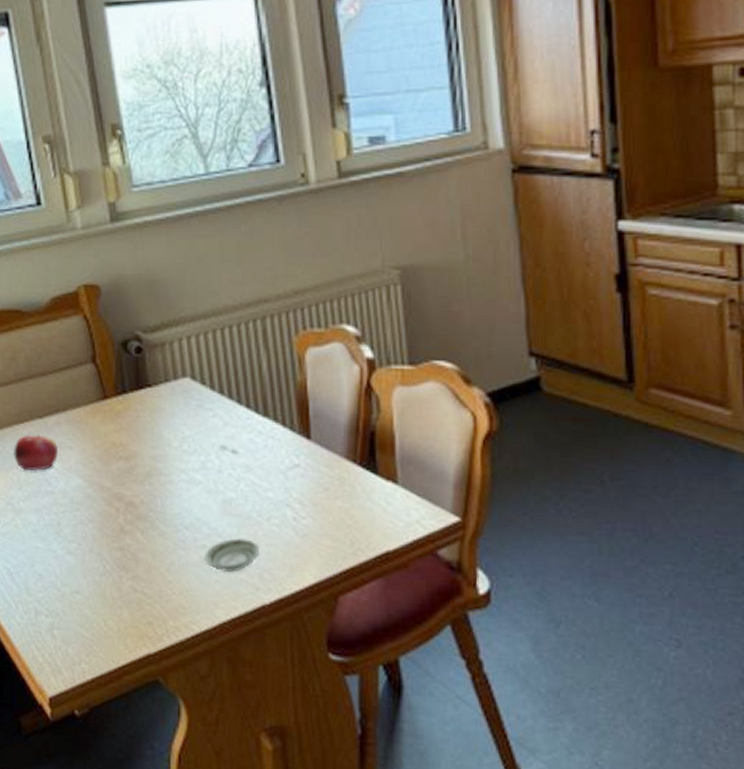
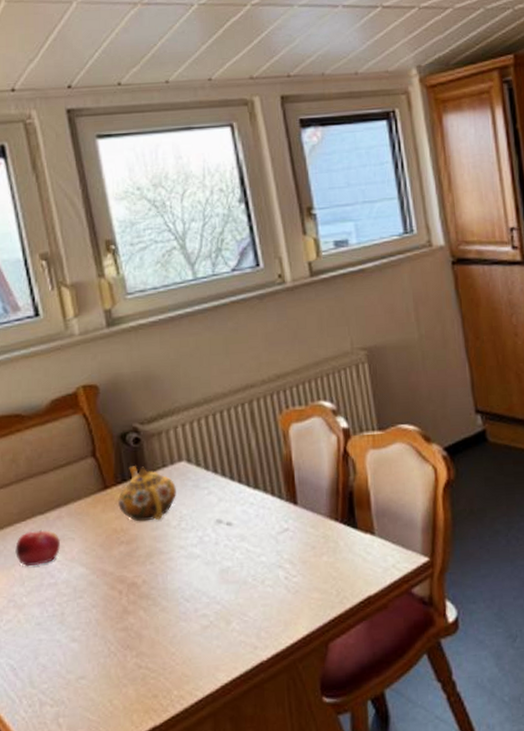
teapot: none [117,377,179,439] -> present [117,466,176,522]
saucer: present [205,538,259,572] -> none [205,602,256,636]

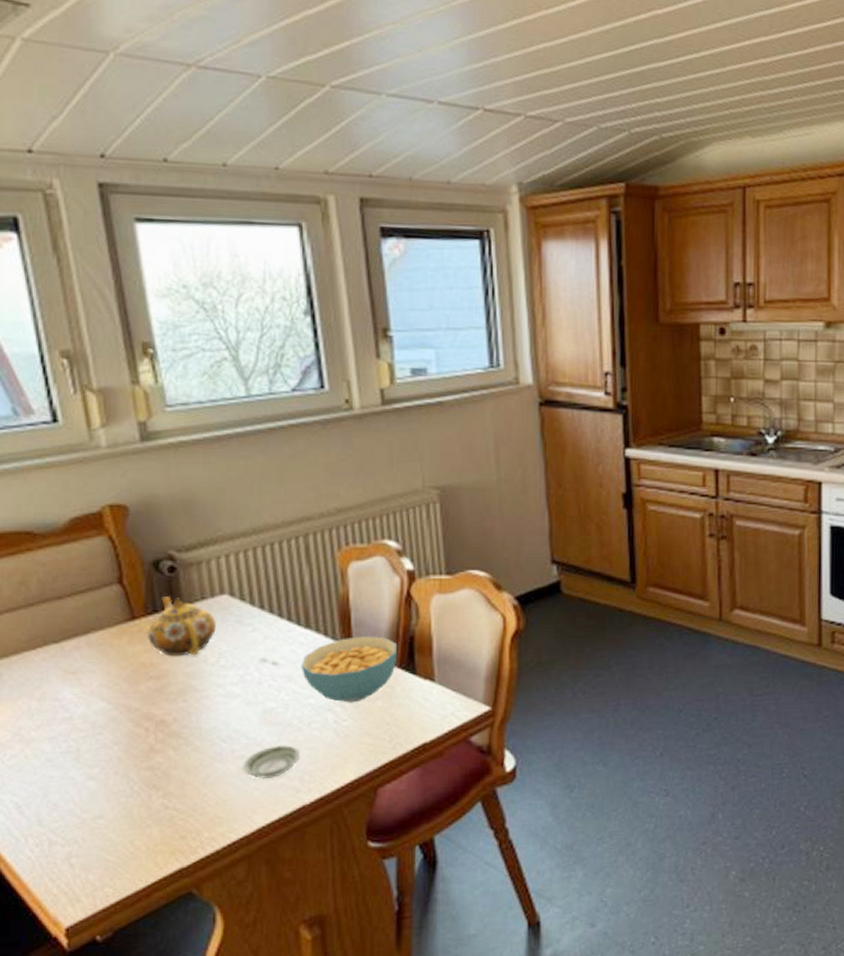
fruit: present [15,529,61,567] -> none [23,659,78,699]
saucer: none [205,602,256,636] -> present [243,745,300,778]
cereal bowl: none [252,493,339,560] -> present [300,636,398,703]

